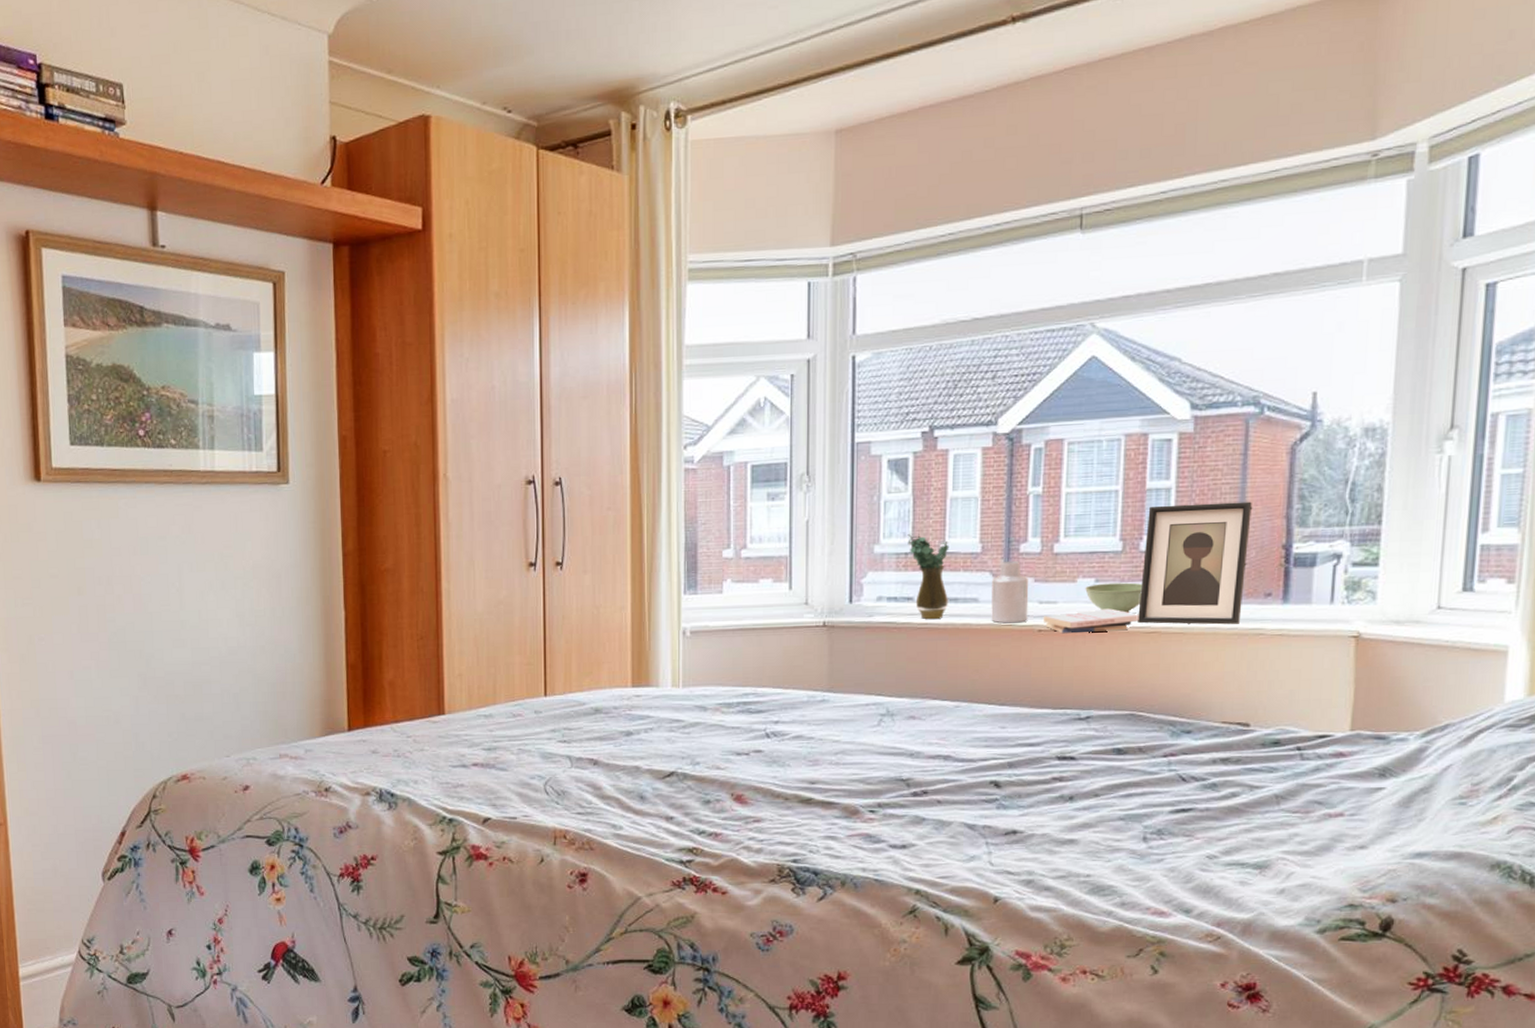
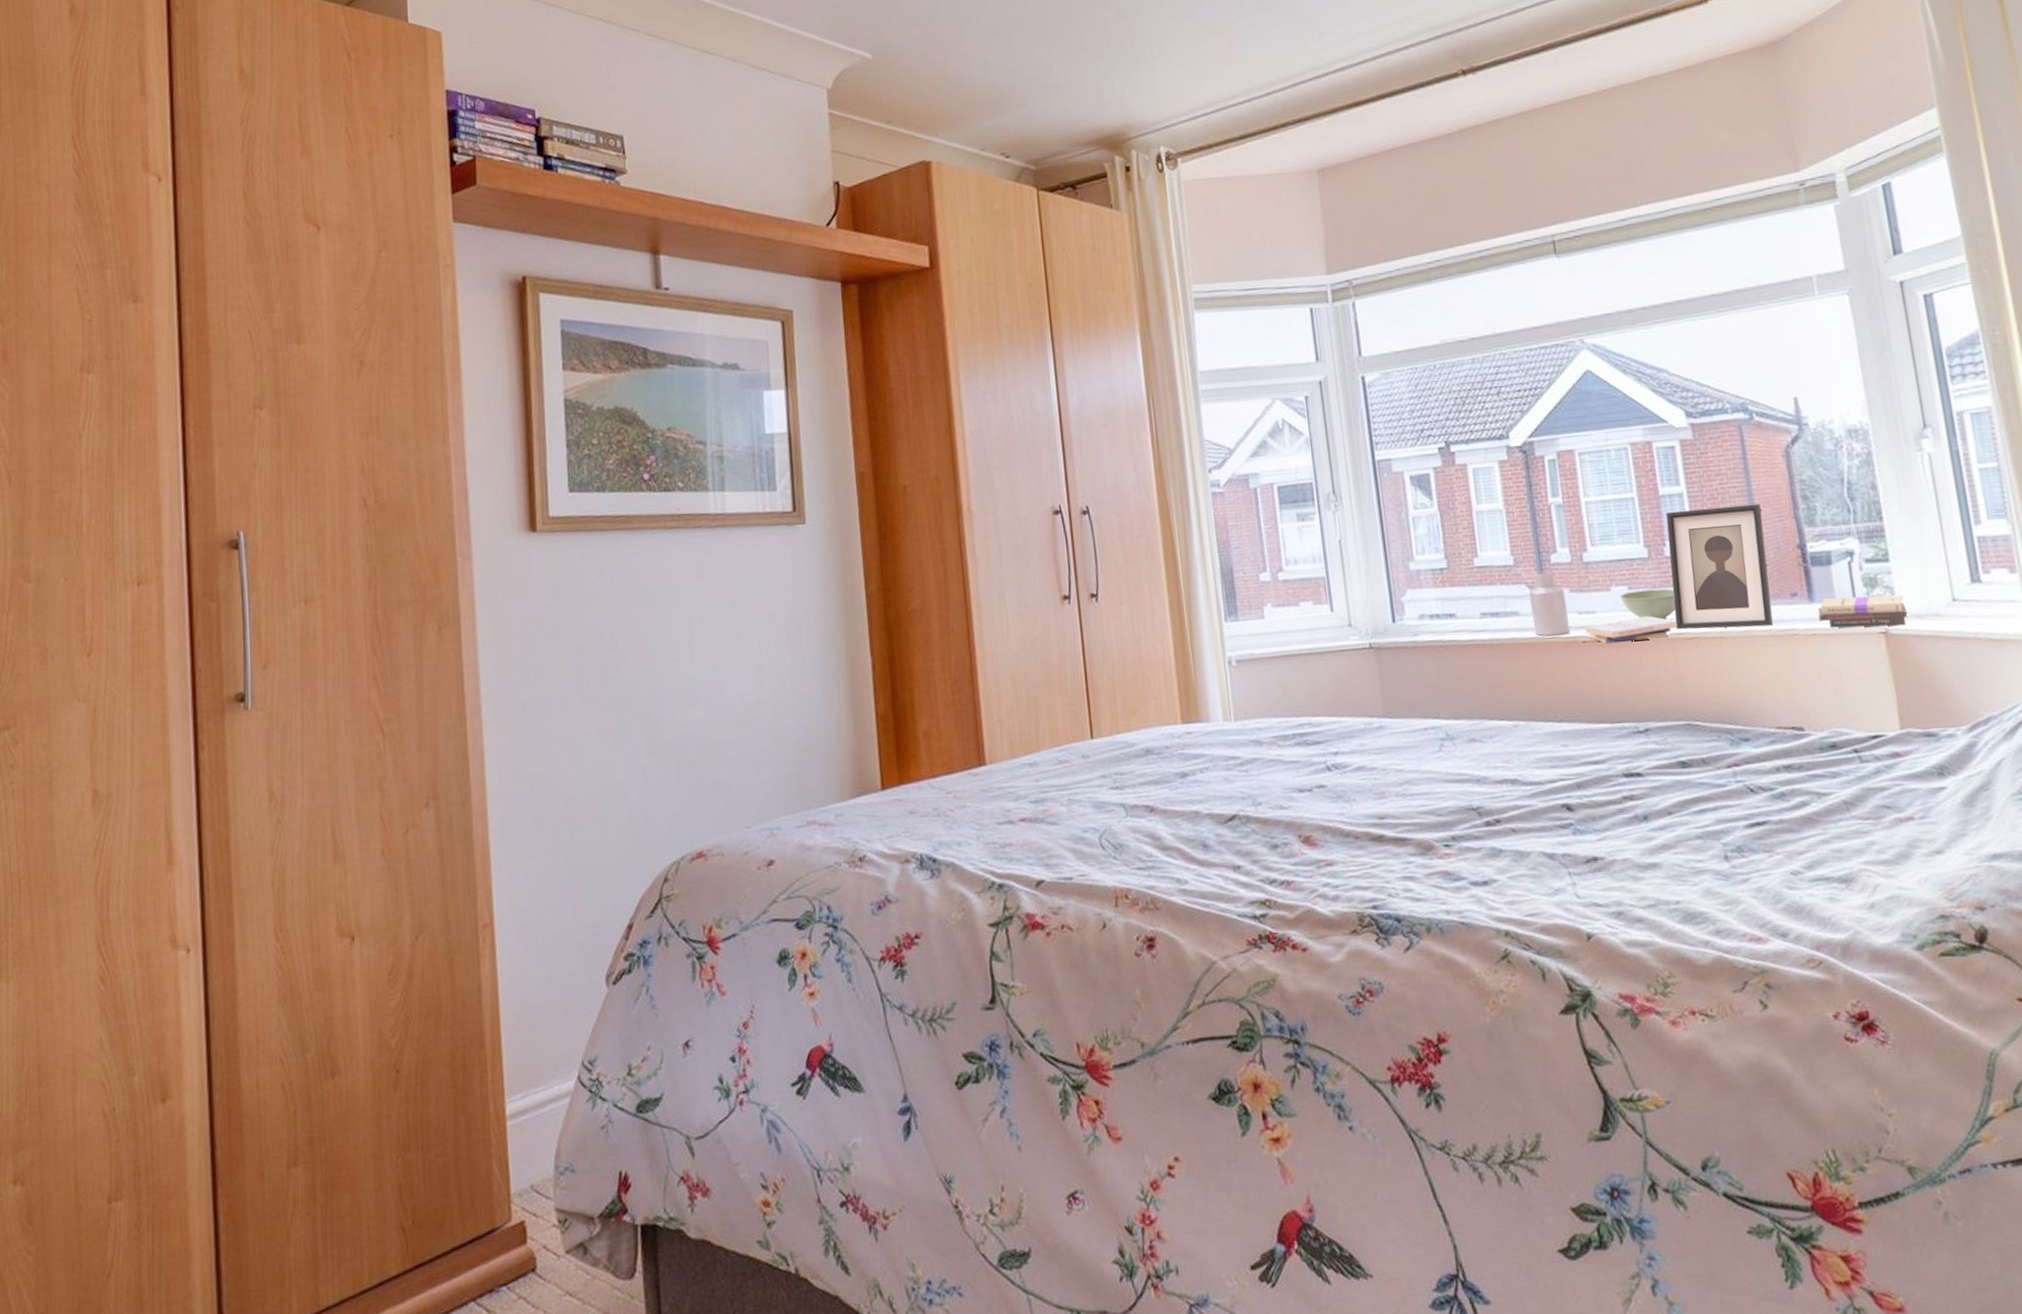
vase: present [907,534,949,619] -> none [1440,549,1491,636]
books: none [1289,599,1386,631] -> present [1818,595,1908,628]

